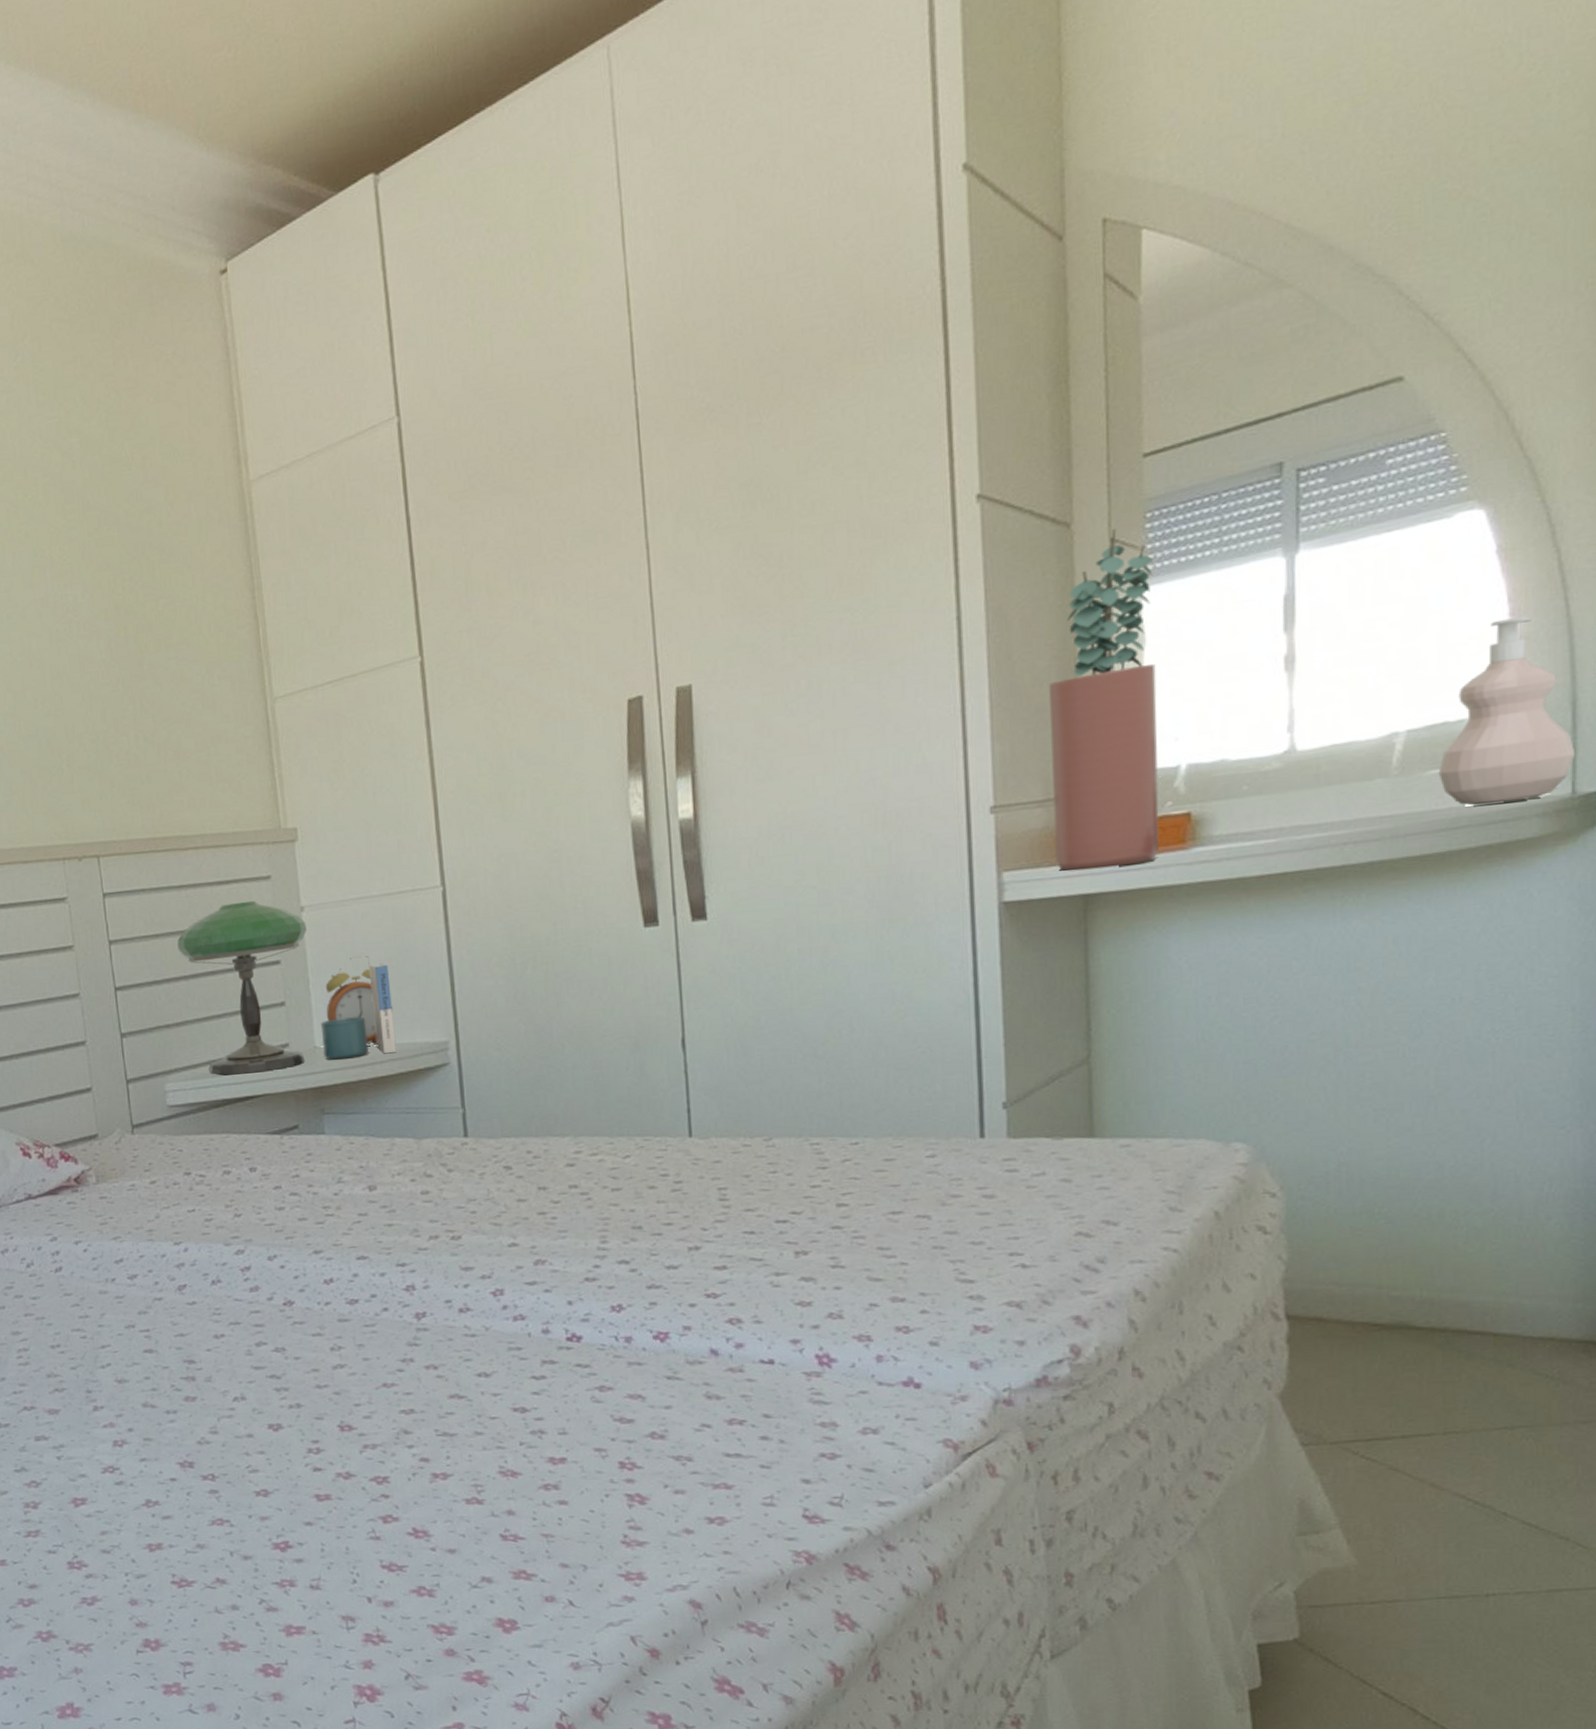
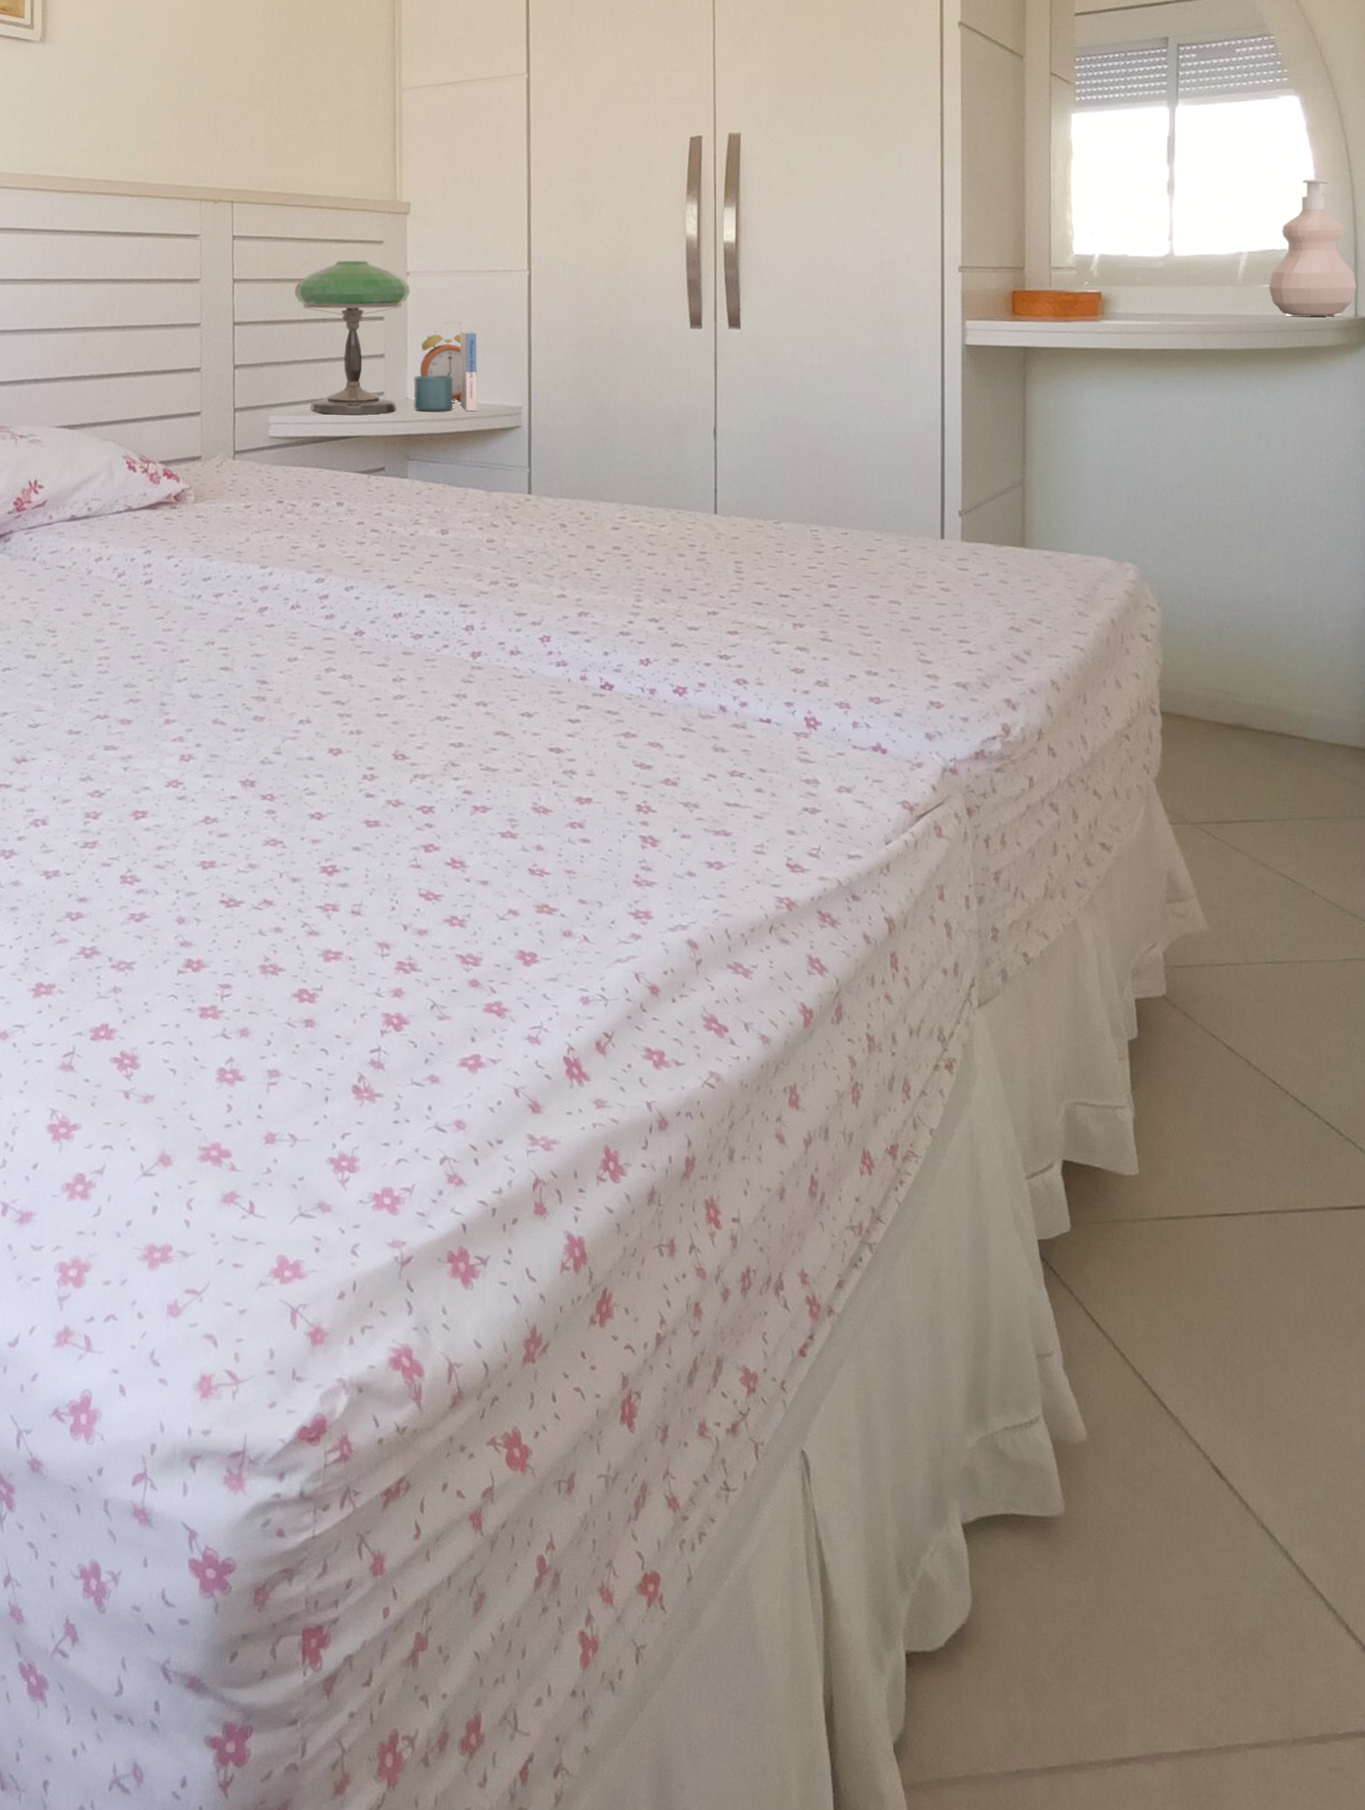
vase: present [1048,529,1160,872] -> none [1003,66,1080,328]

